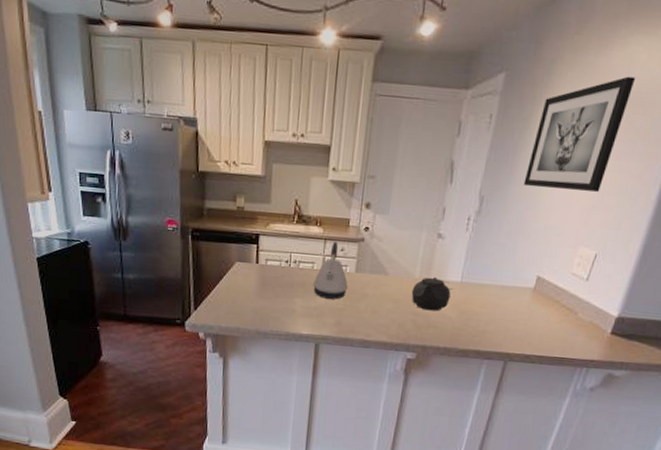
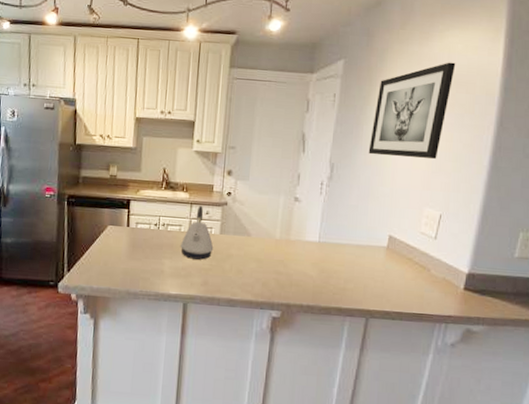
teapot: present [411,277,453,311] -> none [273,237,311,270]

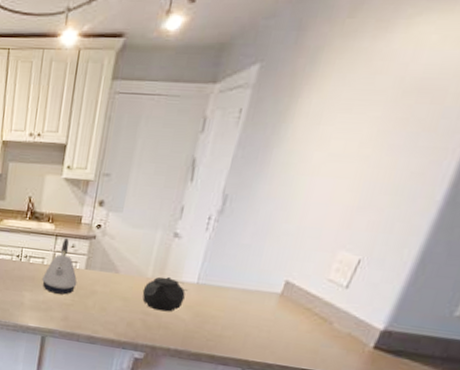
teapot: none [273,237,311,270] -> present [142,276,187,312]
wall art: present [368,62,456,159] -> none [274,61,424,191]

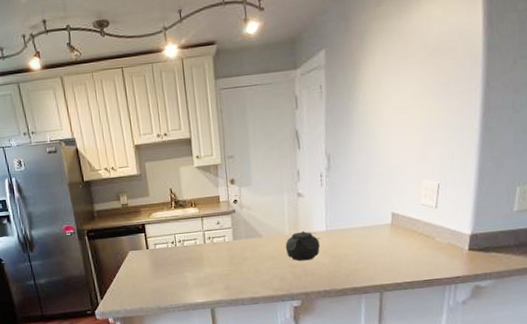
kettle: present [42,237,77,295] -> none [199,217,230,268]

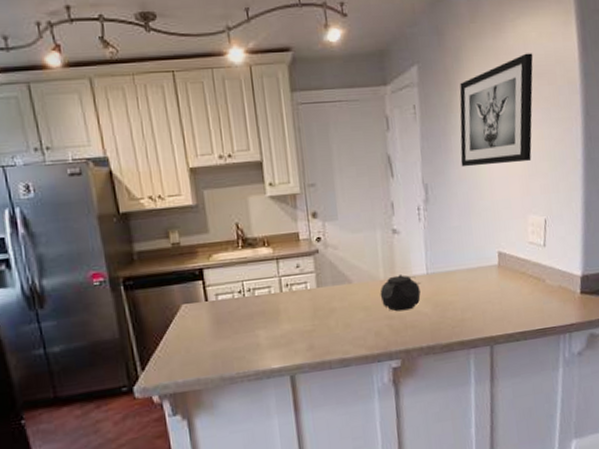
wall art: none [361,30,437,139] -> present [459,53,534,167]

